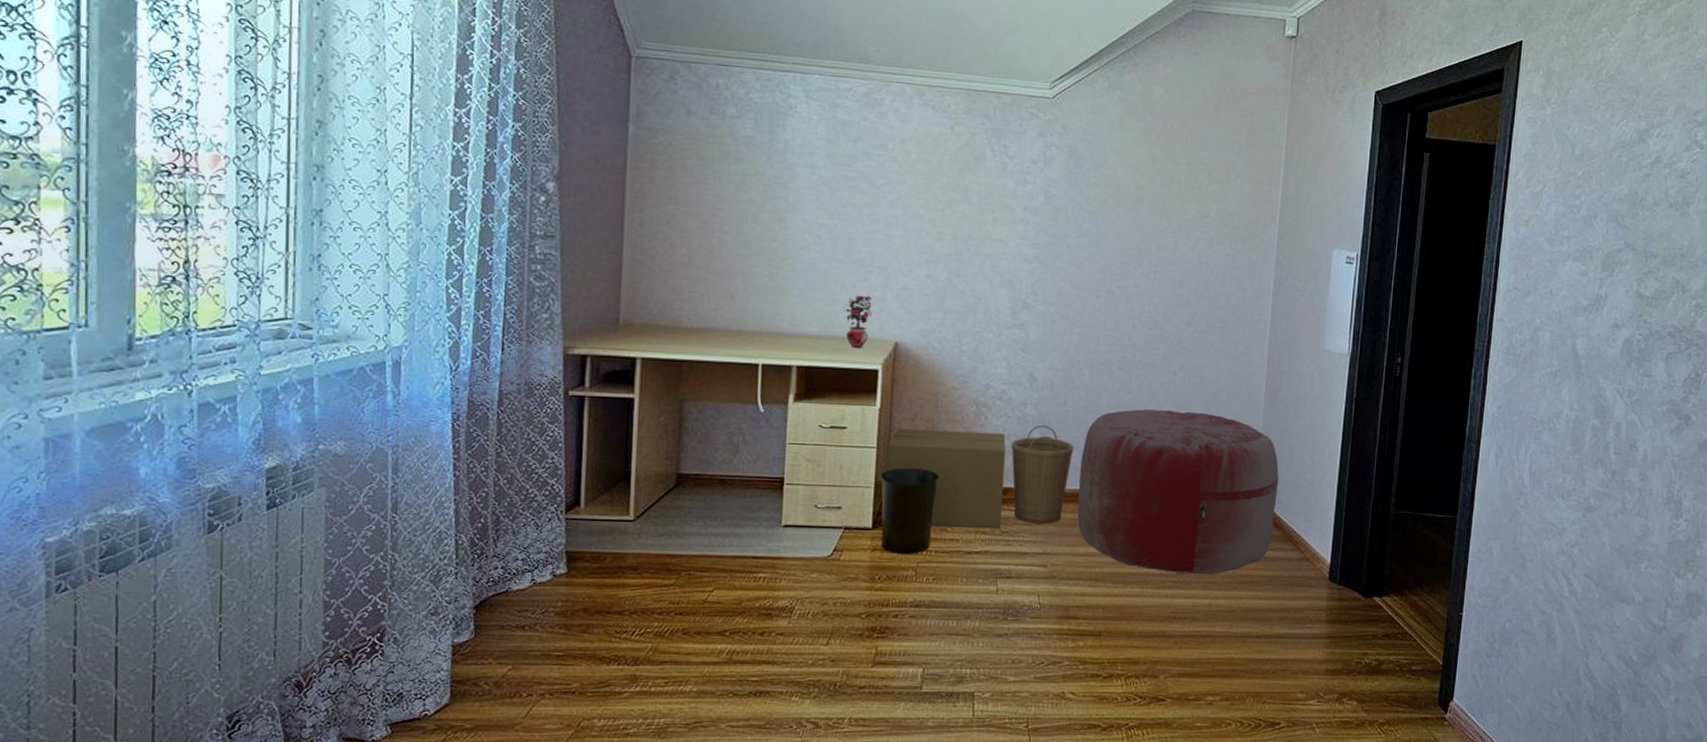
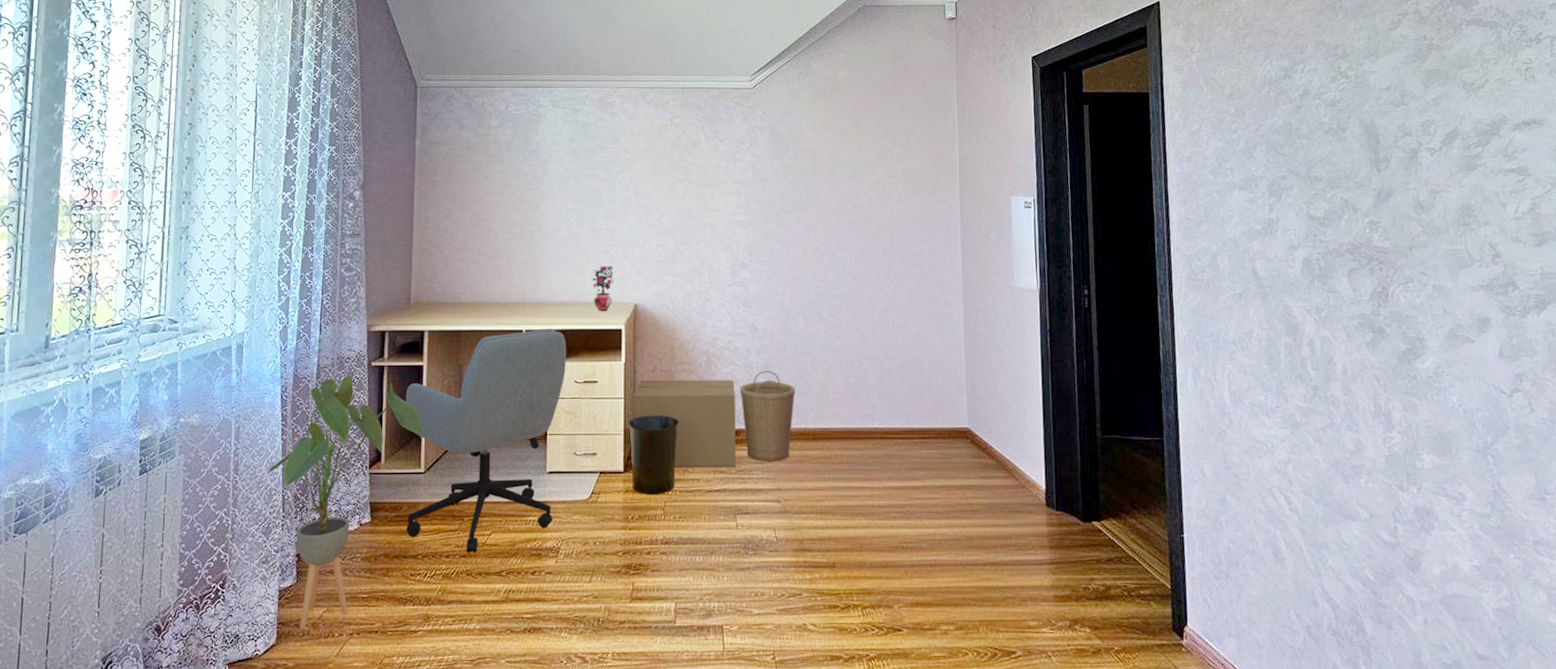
house plant: none [437,405,633,689] -> present [268,376,423,630]
office chair: none [611,363,812,610] -> present [405,328,567,553]
bean bag chair: present [1077,409,1279,575] -> none [802,351,987,505]

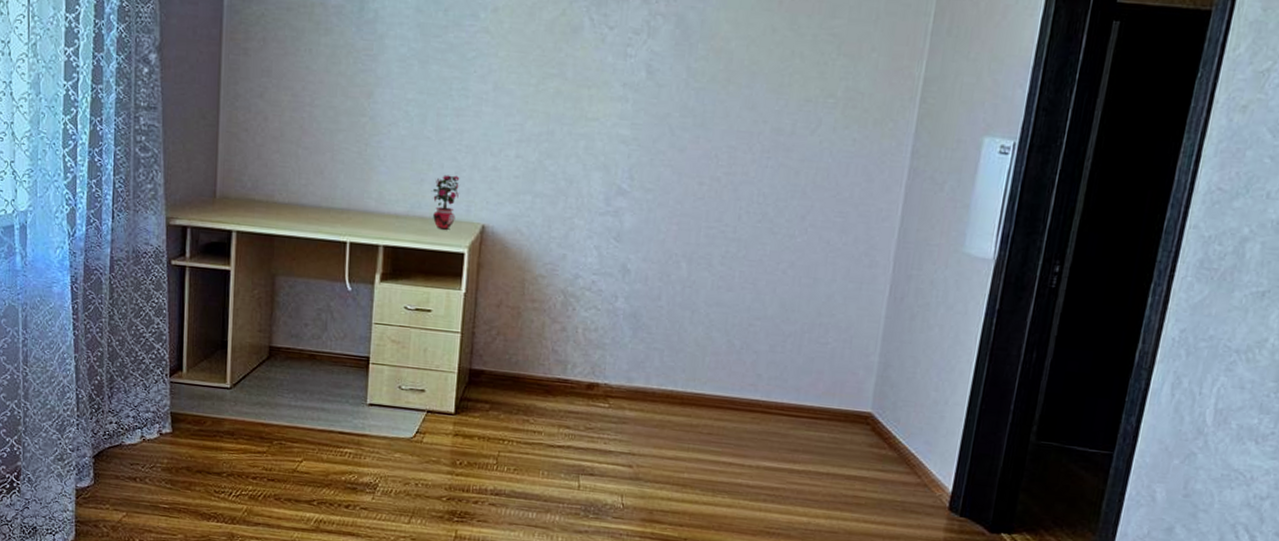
house plant: present [268,376,423,630] -> none [60,272,229,531]
office chair: present [405,328,567,553] -> none [210,242,398,478]
waste bin: present [628,415,679,494] -> none [463,354,524,443]
box: present [633,380,736,468] -> none [469,315,594,425]
basket: present [740,370,796,462] -> none [599,319,667,424]

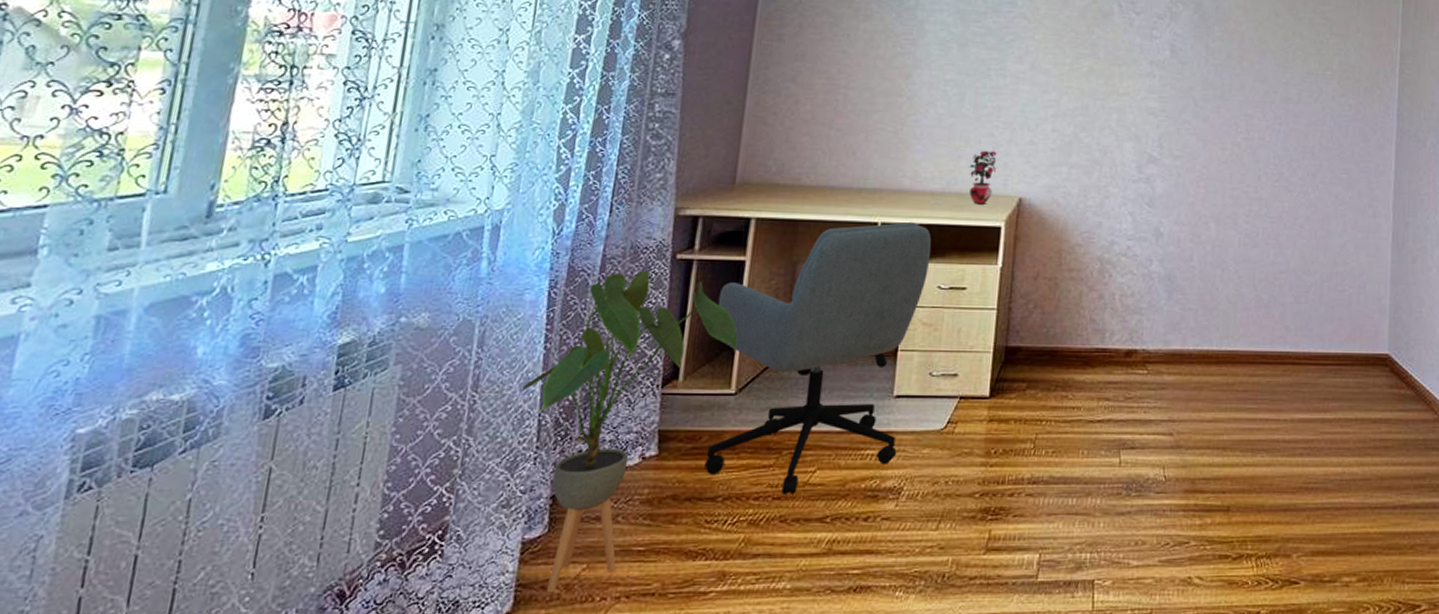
house plant: none [60,272,229,531] -> present [521,270,738,593]
office chair: none [210,242,398,478] -> present [704,221,932,494]

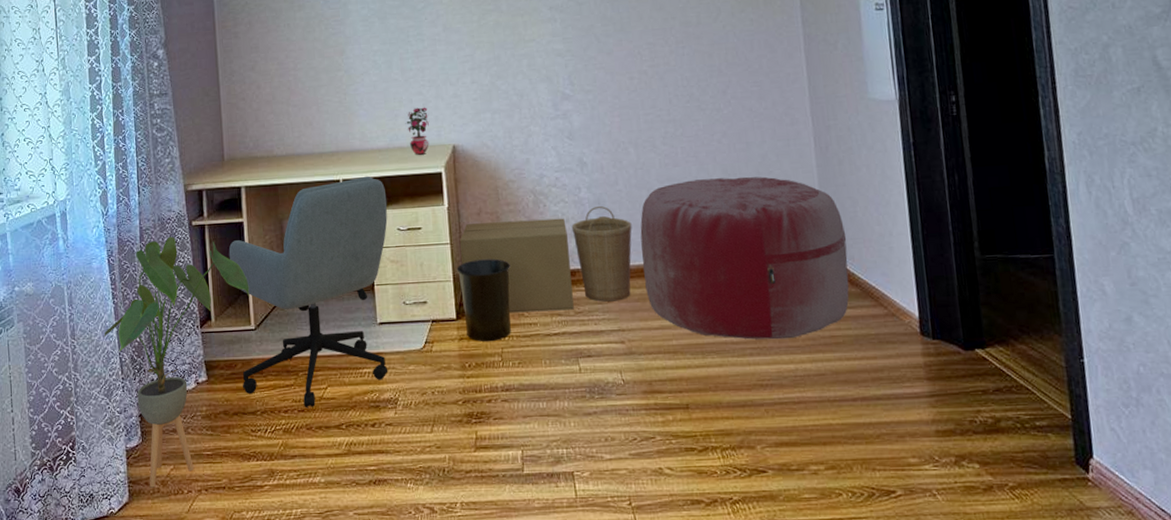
waste bin: none [998,330,1062,425] -> present [456,258,511,341]
box: none [1006,289,1131,395] -> present [460,218,574,313]
basket: none [1135,281,1200,388] -> present [571,205,632,302]
bean bag chair: none [1204,264,1409,440] -> present [640,176,849,340]

